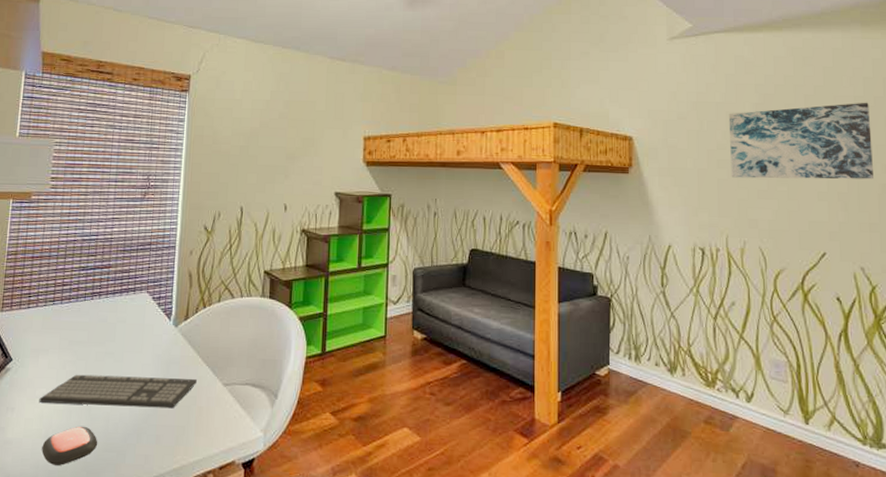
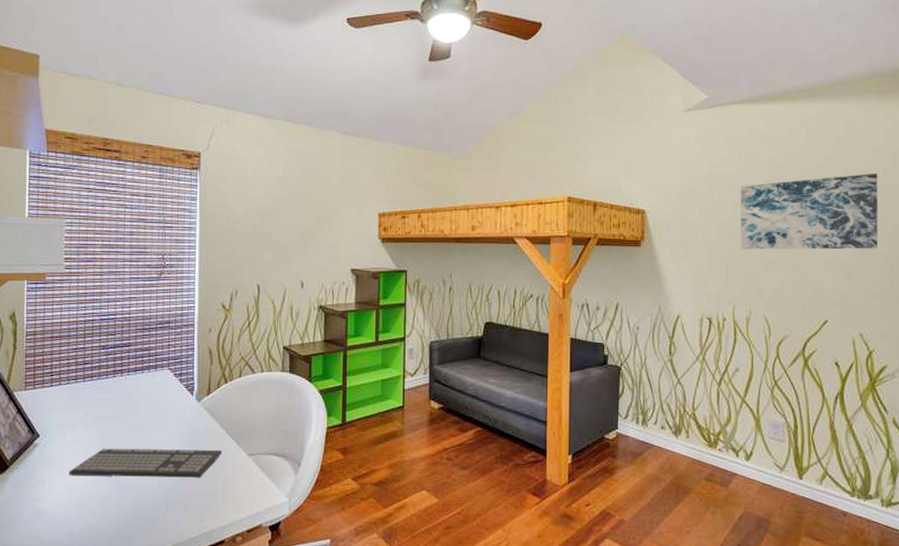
remote control: present [42,426,98,465] -> none [75,496,129,532]

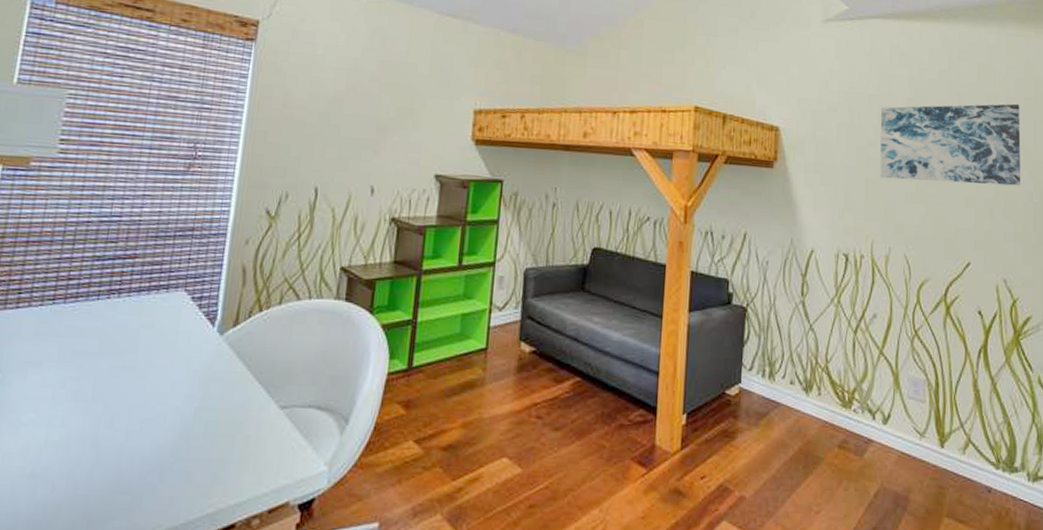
keyboard: present [69,448,223,478] -> none [24,394,246,437]

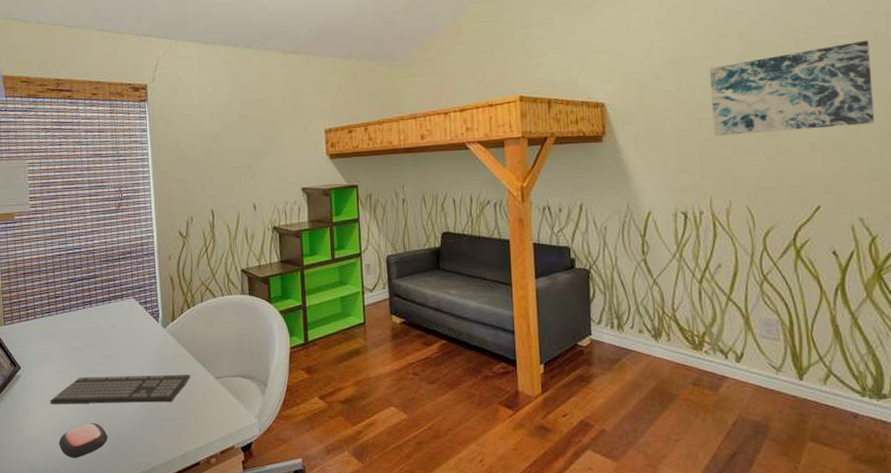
keyboard: none [24,394,246,437] -> present [50,375,191,404]
remote control: none [24,461,106,513] -> present [59,422,108,458]

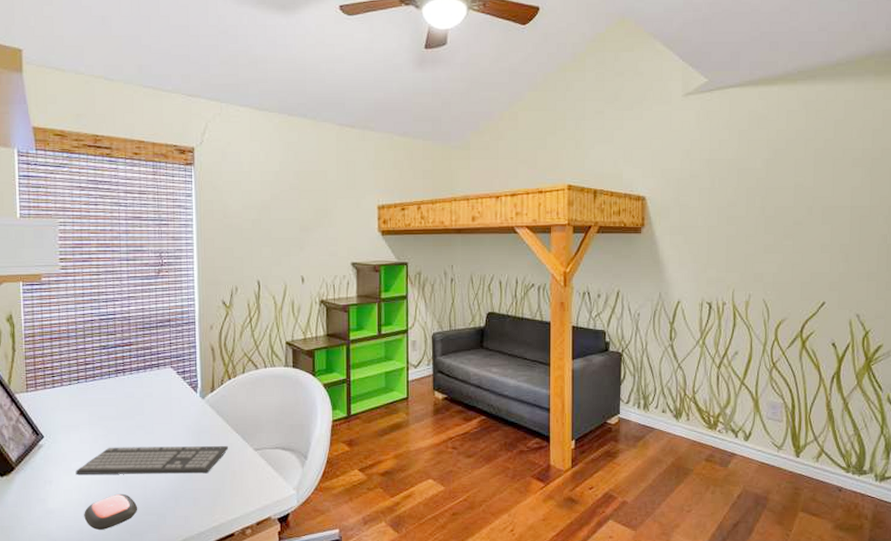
wall art: present [709,40,874,136] -> none [739,154,876,234]

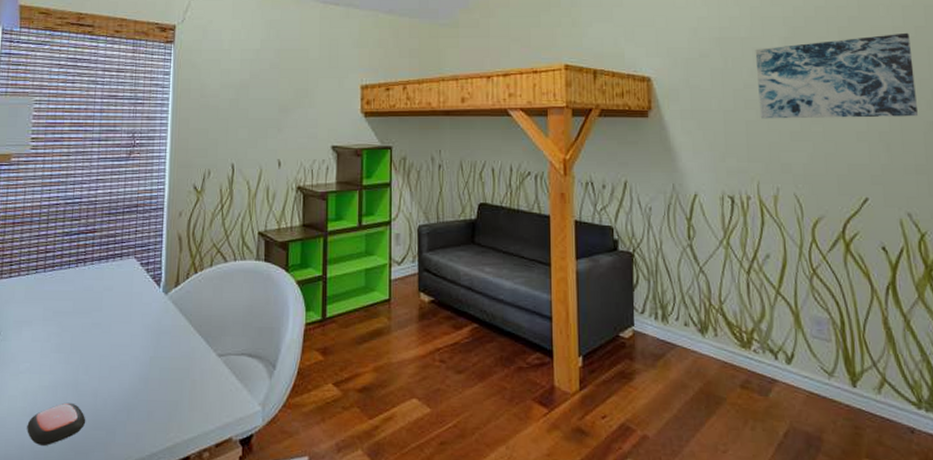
keyboard: present [75,446,229,474] -> none [23,347,190,382]
wall art: none [739,154,876,234] -> present [755,32,918,119]

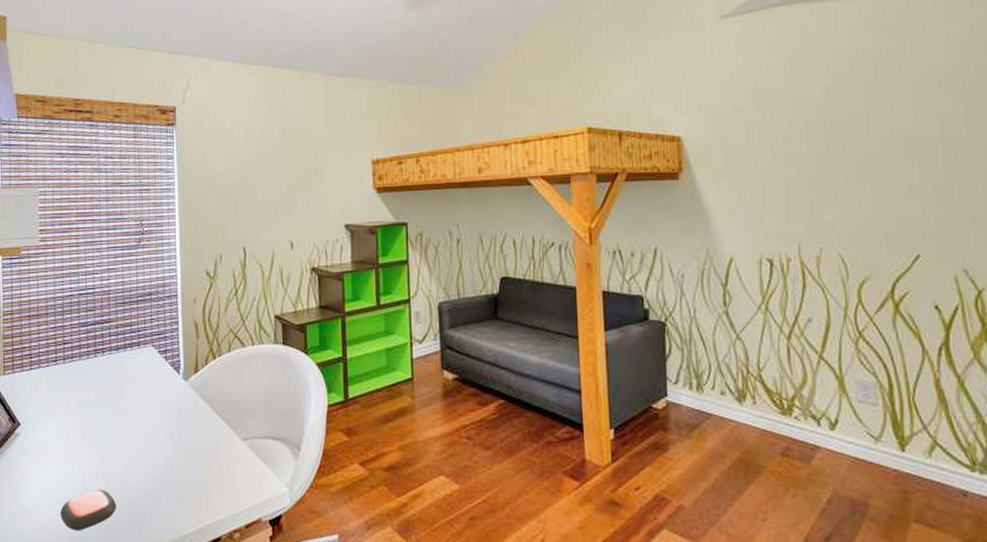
wall art: present [755,32,918,119] -> none [795,73,976,176]

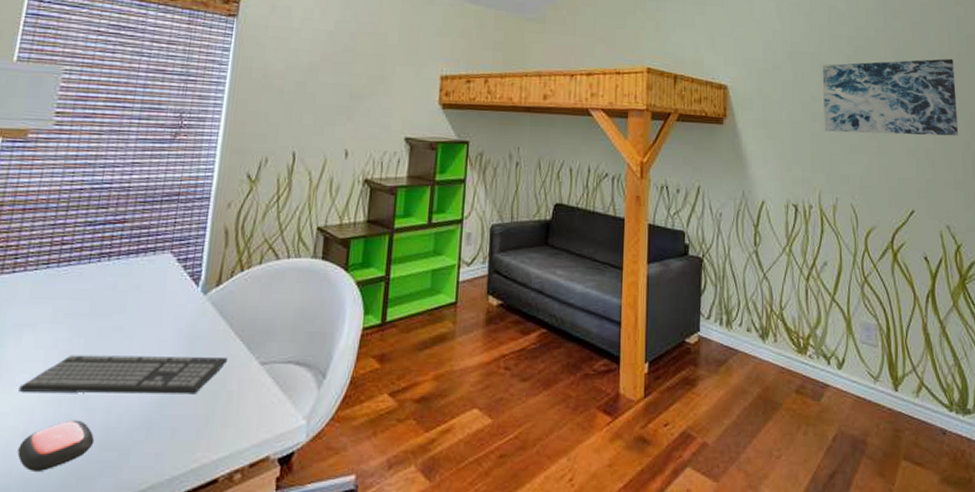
keyboard: none [52,435,214,467] -> present [18,354,228,394]
wall art: none [795,73,976,176] -> present [822,58,958,136]

